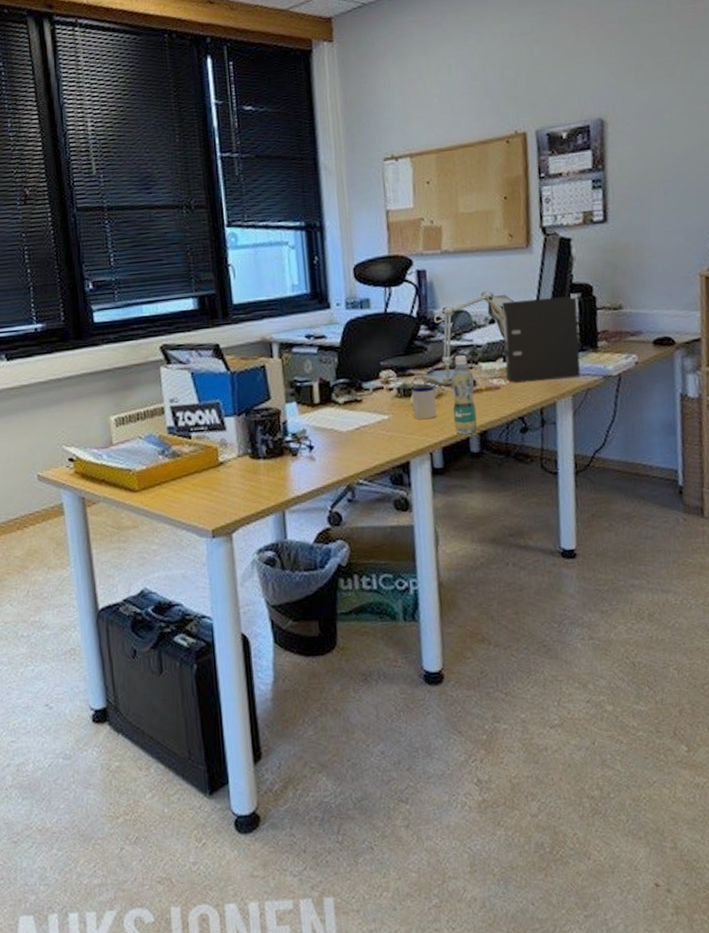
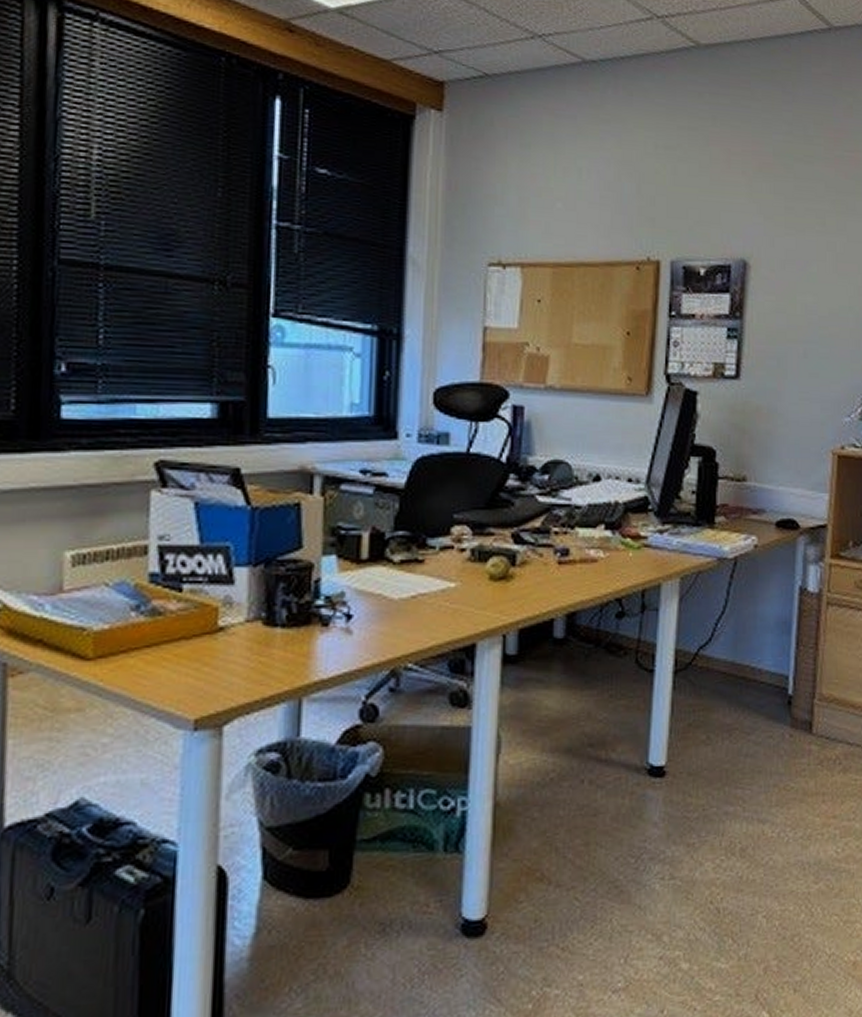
mug: present [411,386,437,420] -> none [487,550,519,592]
desk lamp: present [422,291,515,386] -> none [504,441,626,552]
bottle: present [450,354,477,435] -> none [537,515,568,615]
binder: present [501,296,581,383] -> none [606,458,697,557]

